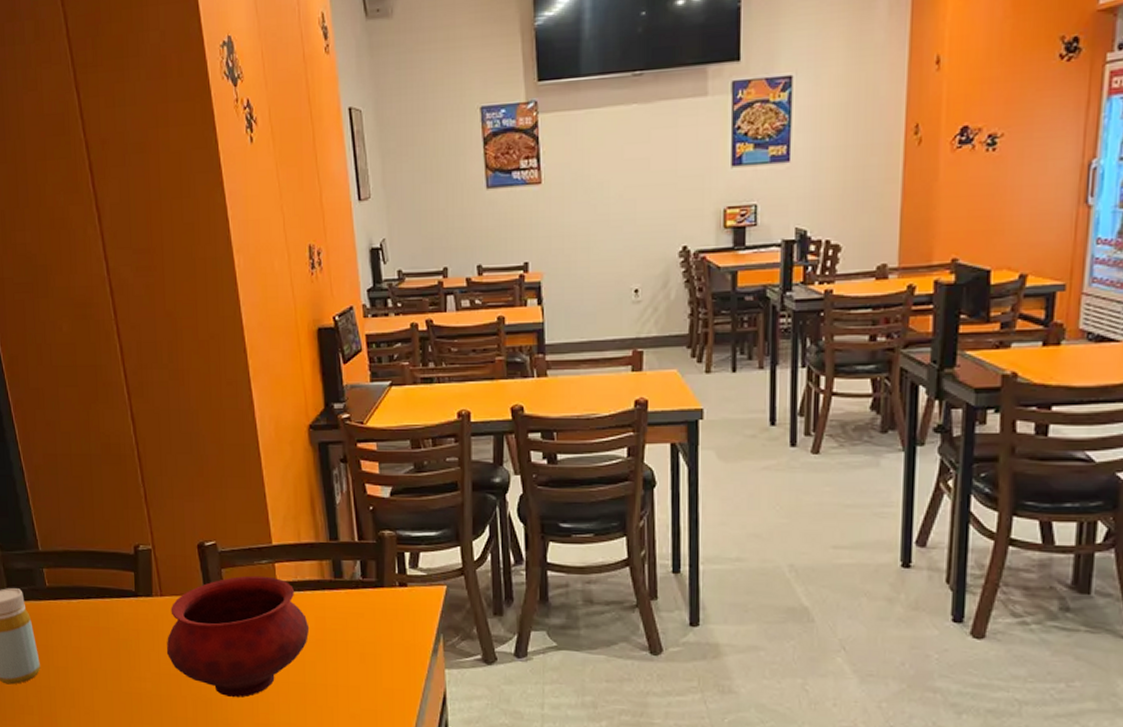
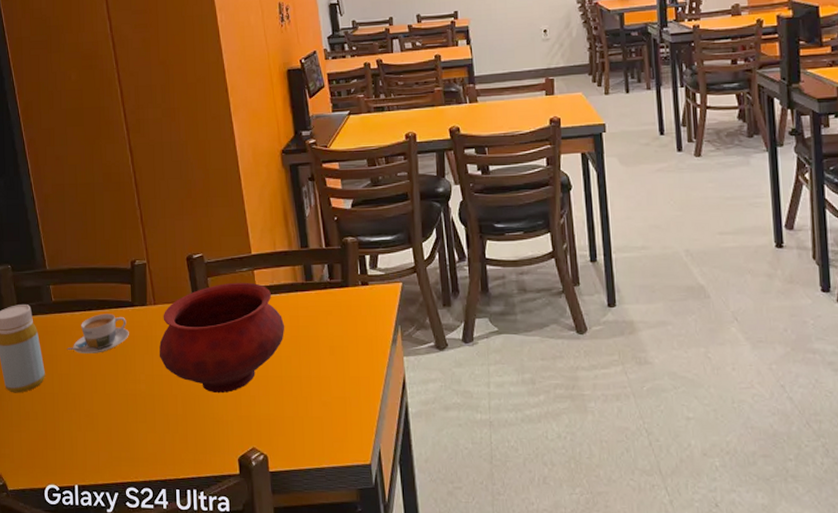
coffee cup: none [63,603,133,647] -> present [67,314,129,353]

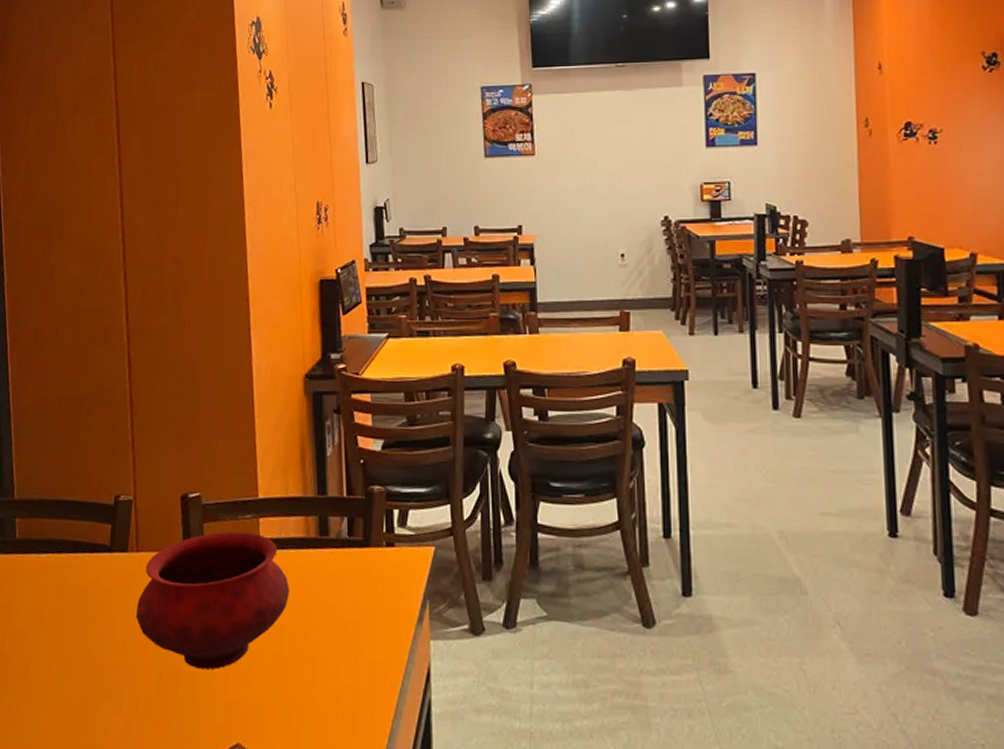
coffee cup: present [67,314,129,353] -> none [26,558,103,608]

